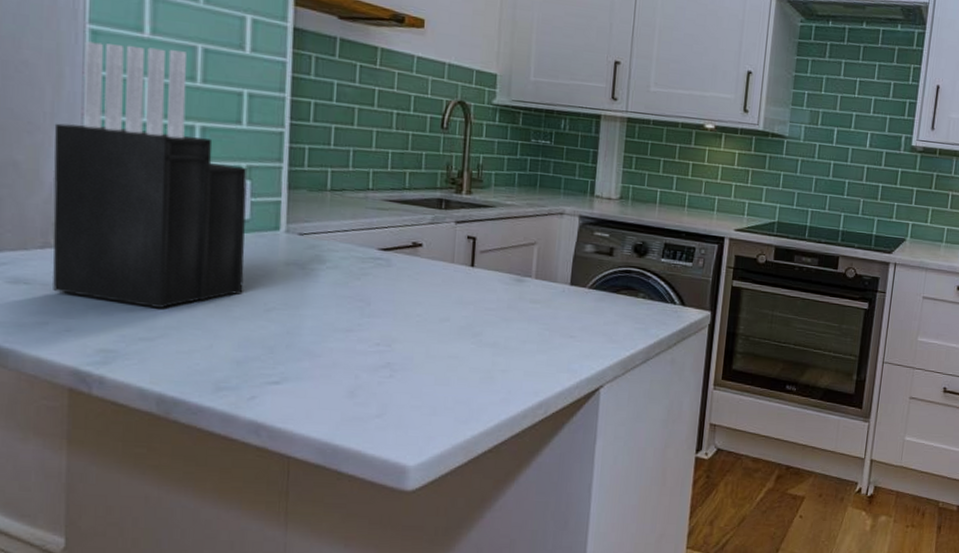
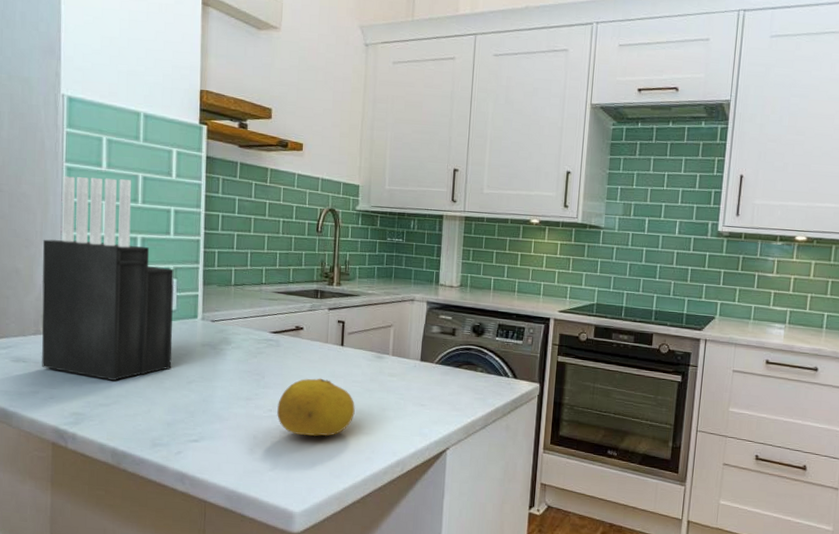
fruit: none [387,305,488,375] -> present [277,378,355,437]

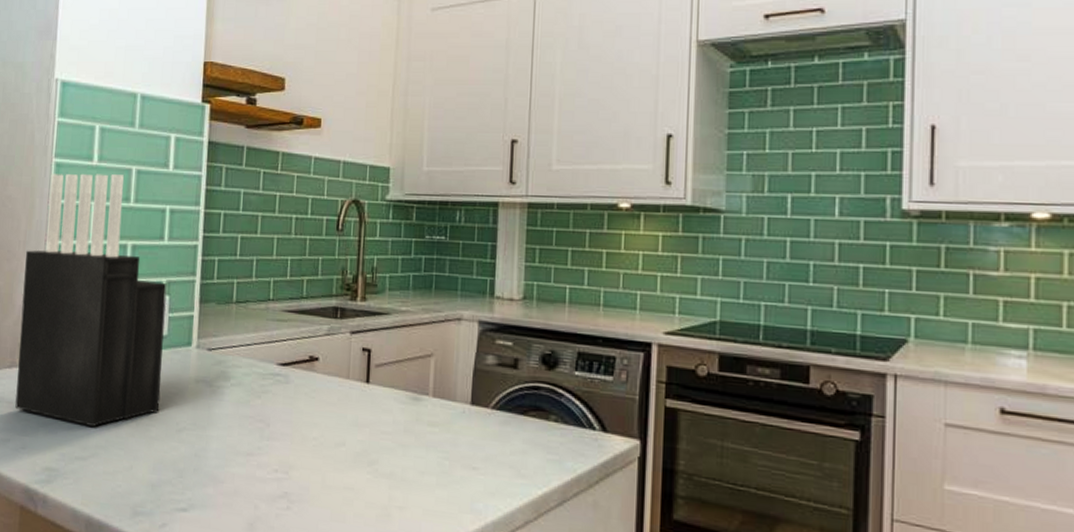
fruit: present [277,378,355,437] -> none [284,427,384,510]

